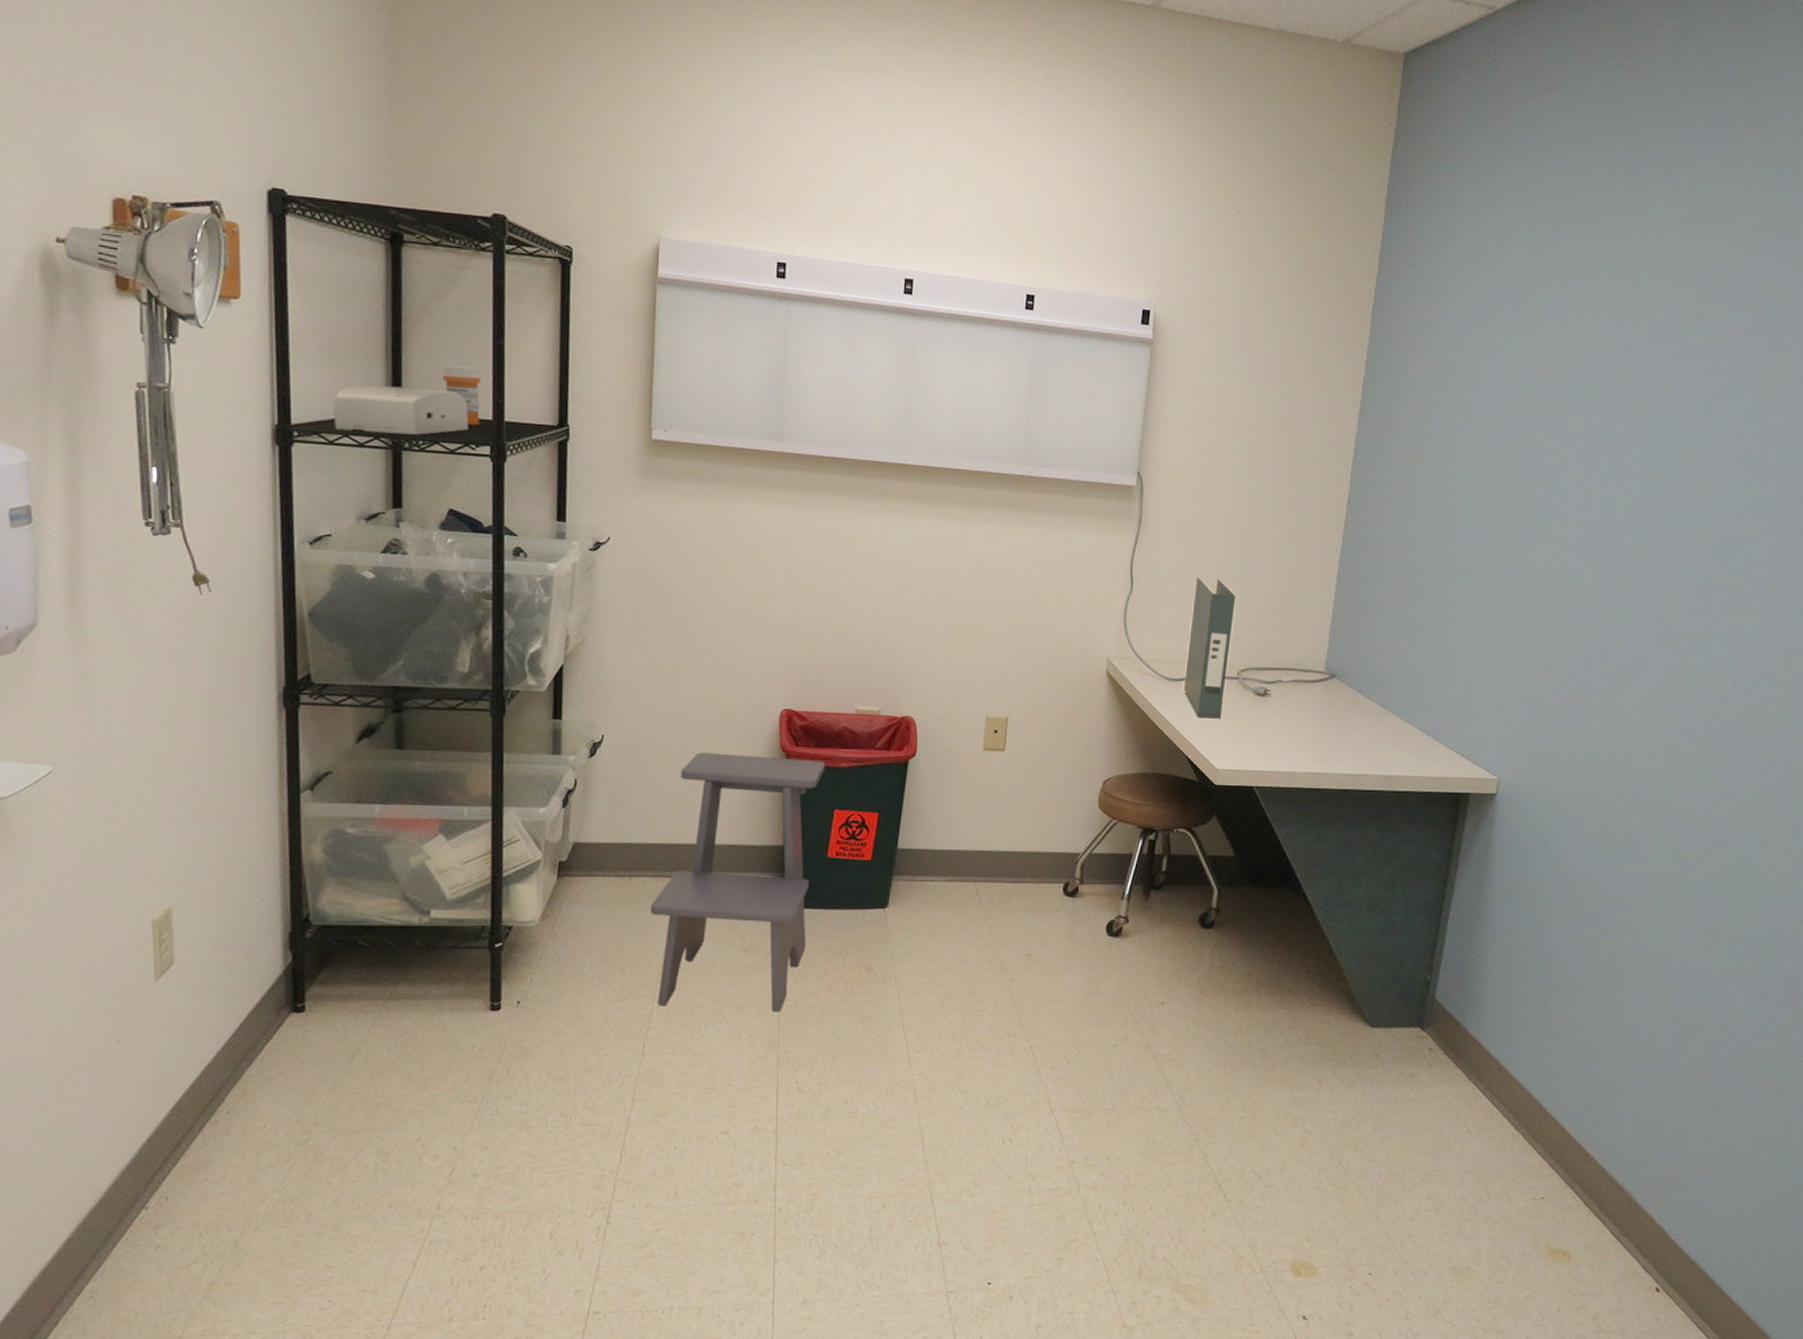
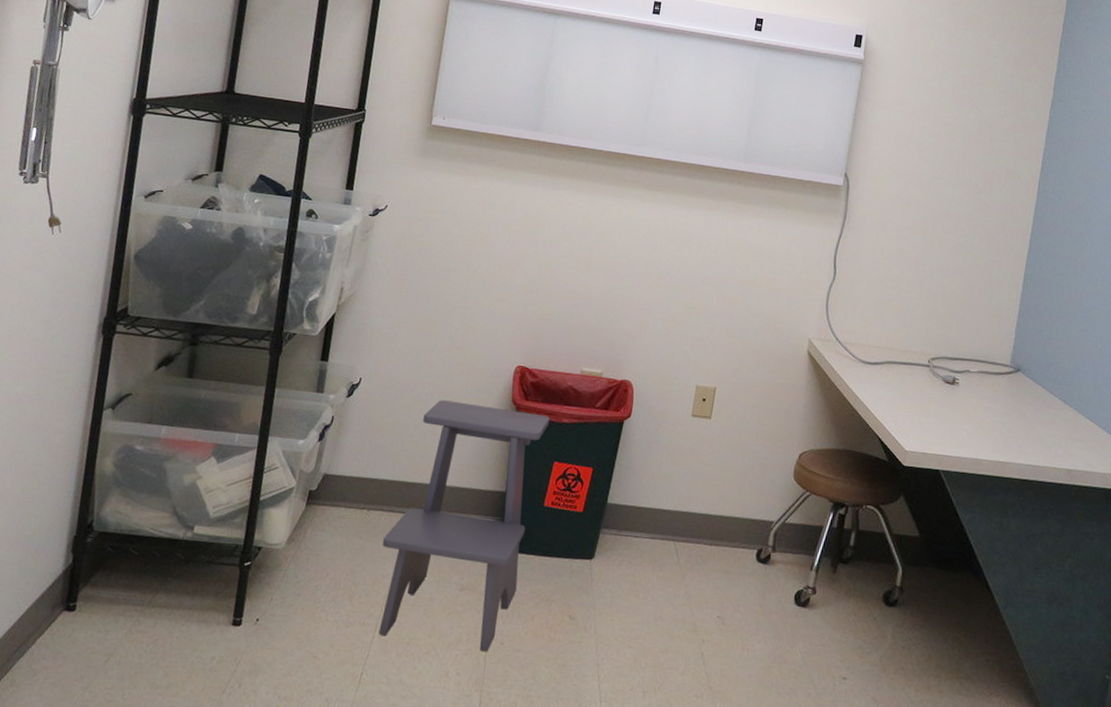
tissue dispenser: present [333,384,469,435] -> none [178,69,287,113]
medicine bottle: present [442,365,481,426] -> none [269,57,300,107]
binder: present [1184,577,1236,719] -> none [878,270,929,403]

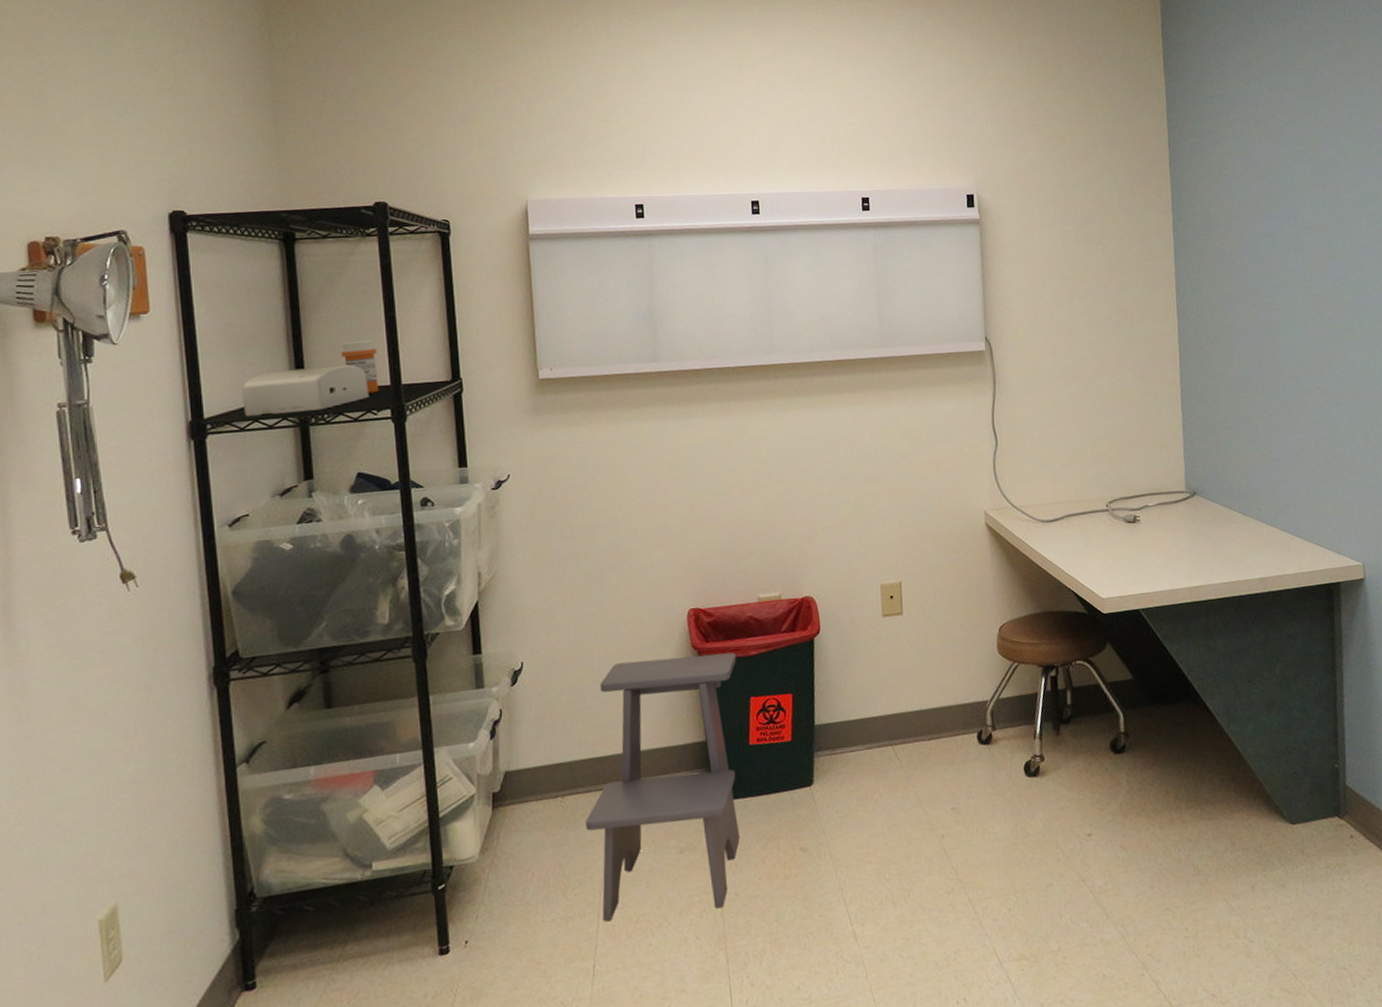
tissue dispenser: none [178,69,287,113] -> present [242,364,369,417]
medicine bottle: none [269,57,300,107] -> present [341,340,379,394]

